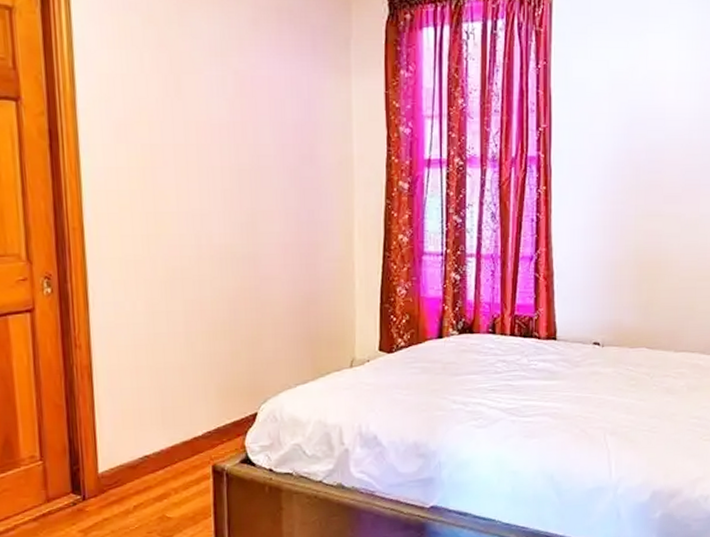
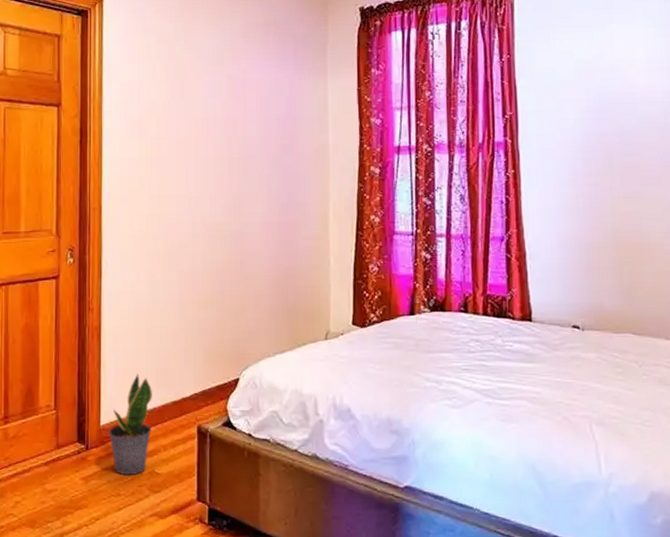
potted plant: none [109,414,160,524] -> present [109,374,152,476]

